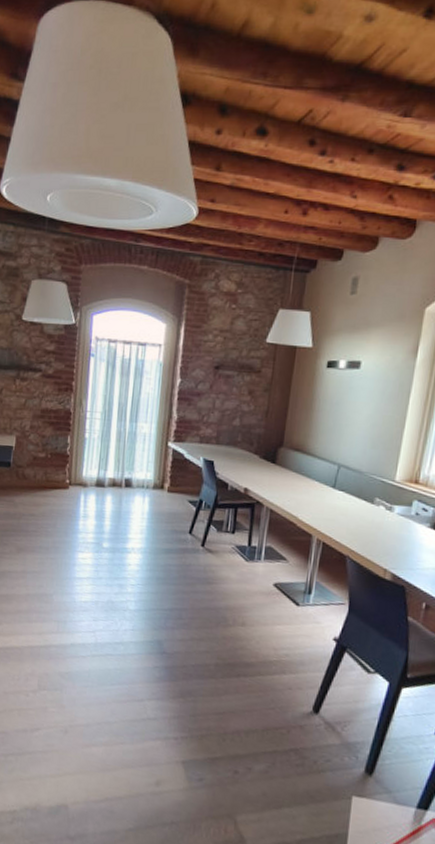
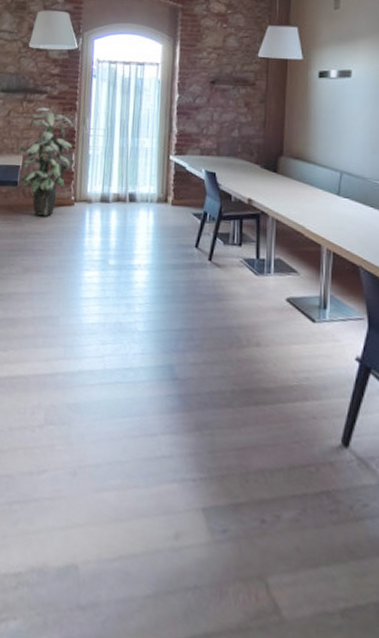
indoor plant: none [11,386,69,498] -> present [18,107,73,216]

